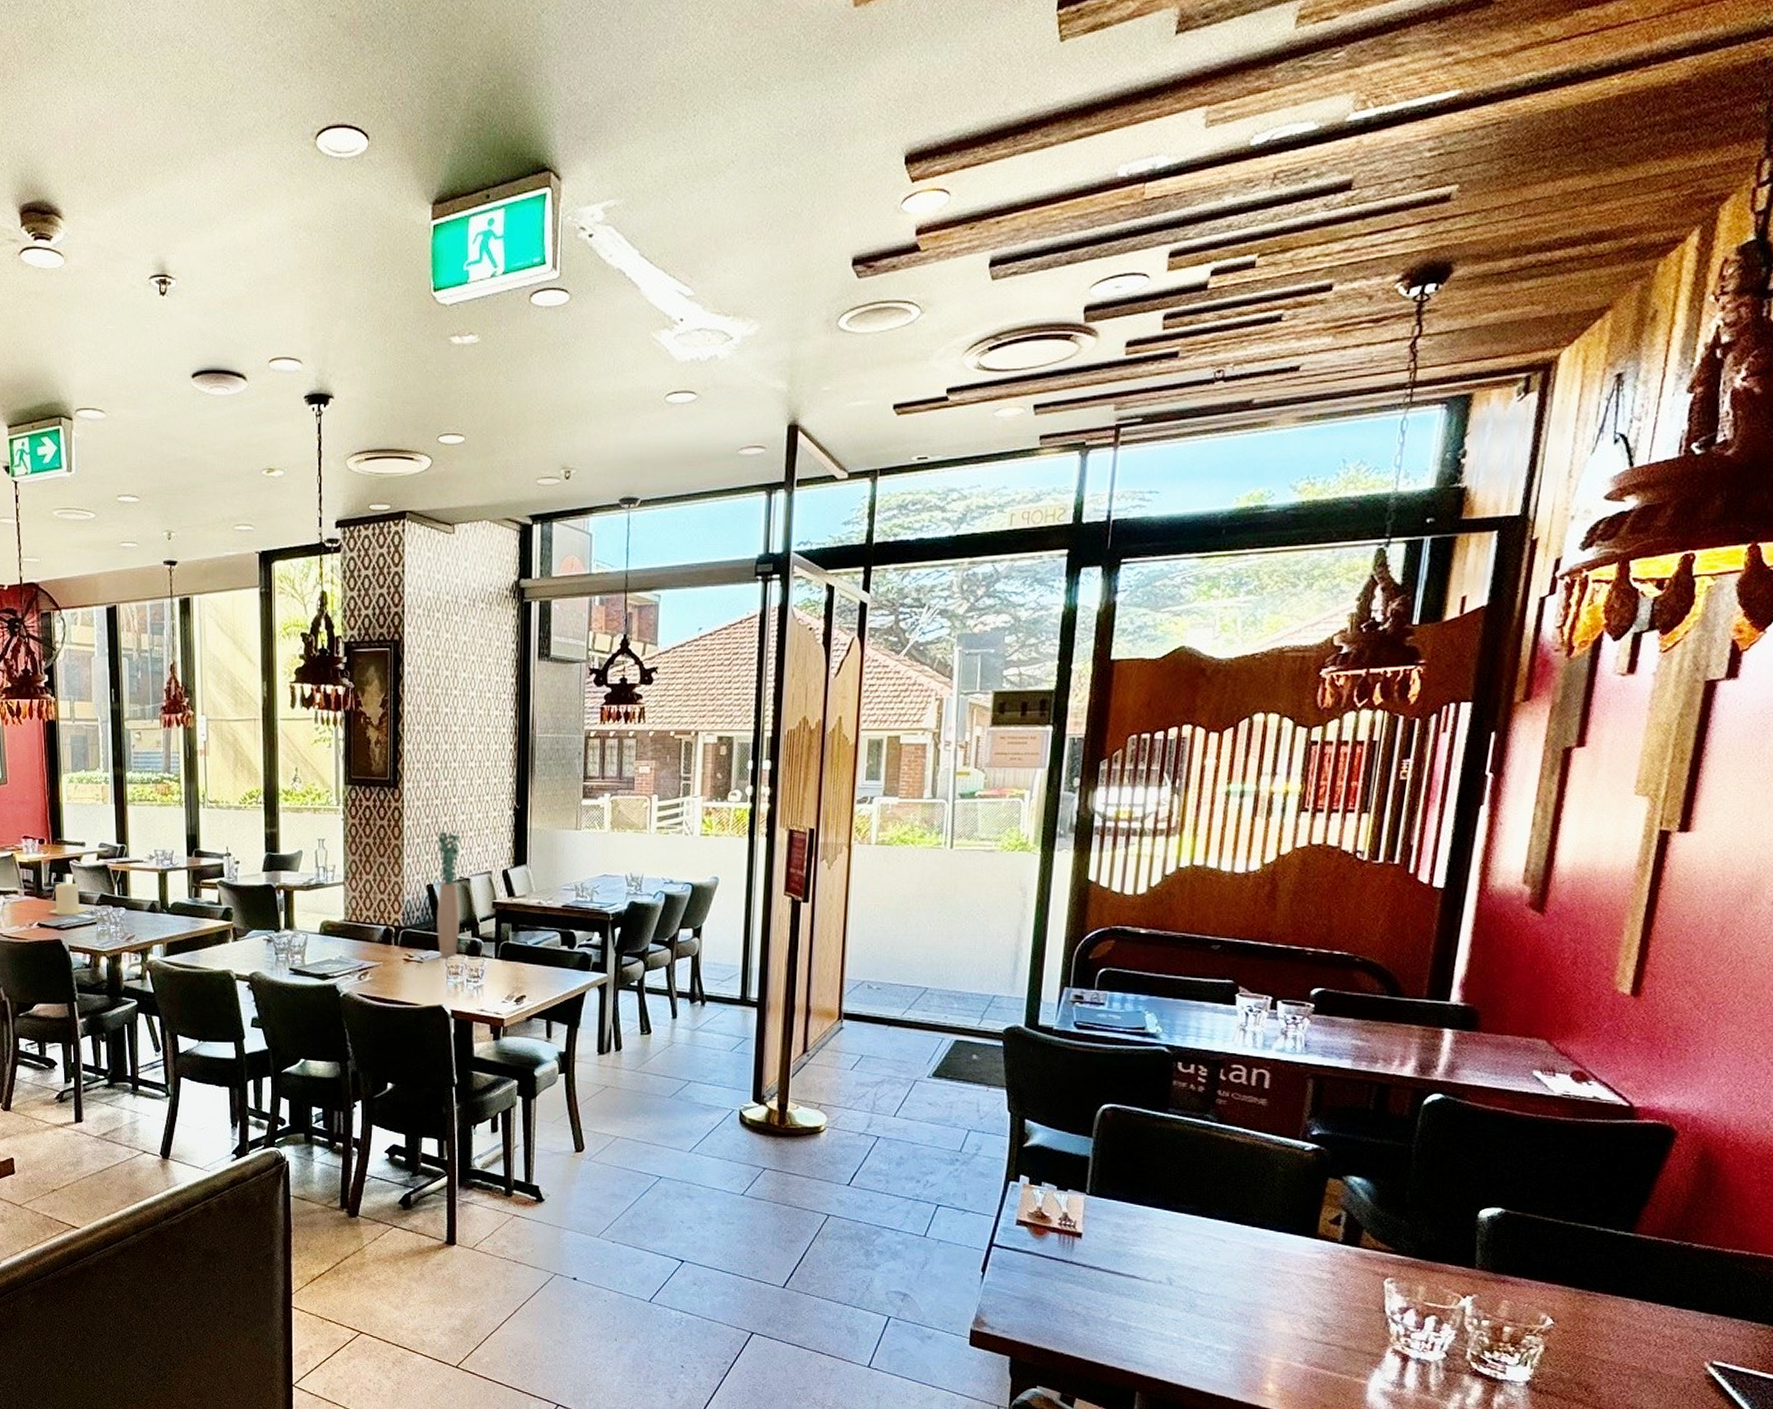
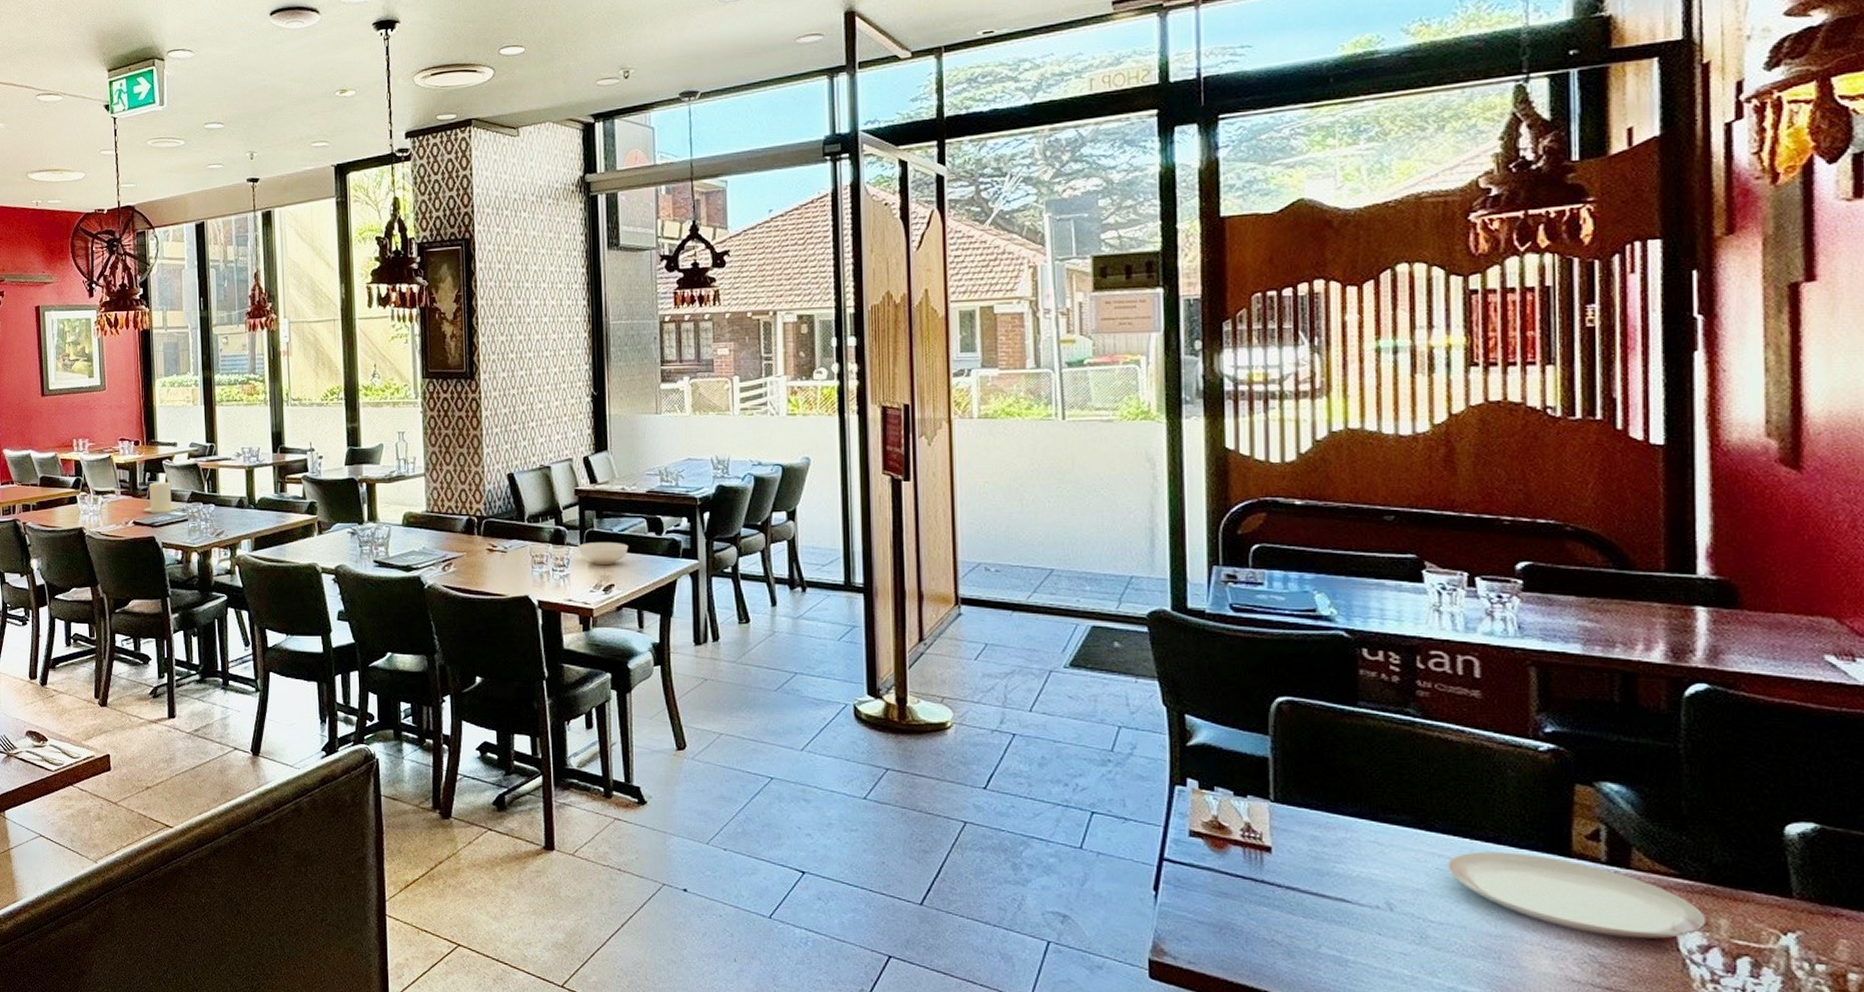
vase: present [437,827,461,960] -> none [515,416,543,549]
bowl: none [492,954,542,977] -> present [577,541,629,566]
plate: none [1219,1234,1409,1304] -> present [1447,851,1705,939]

